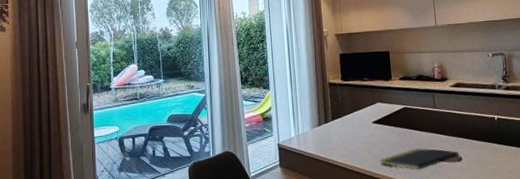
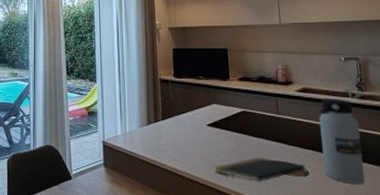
water bottle: none [470,91,510,165] -> present [319,99,365,184]

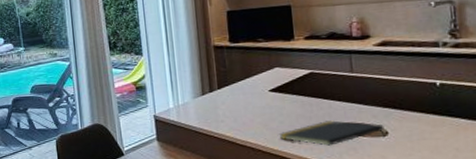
water bottle: present [319,99,365,184] -> none [401,49,456,141]

